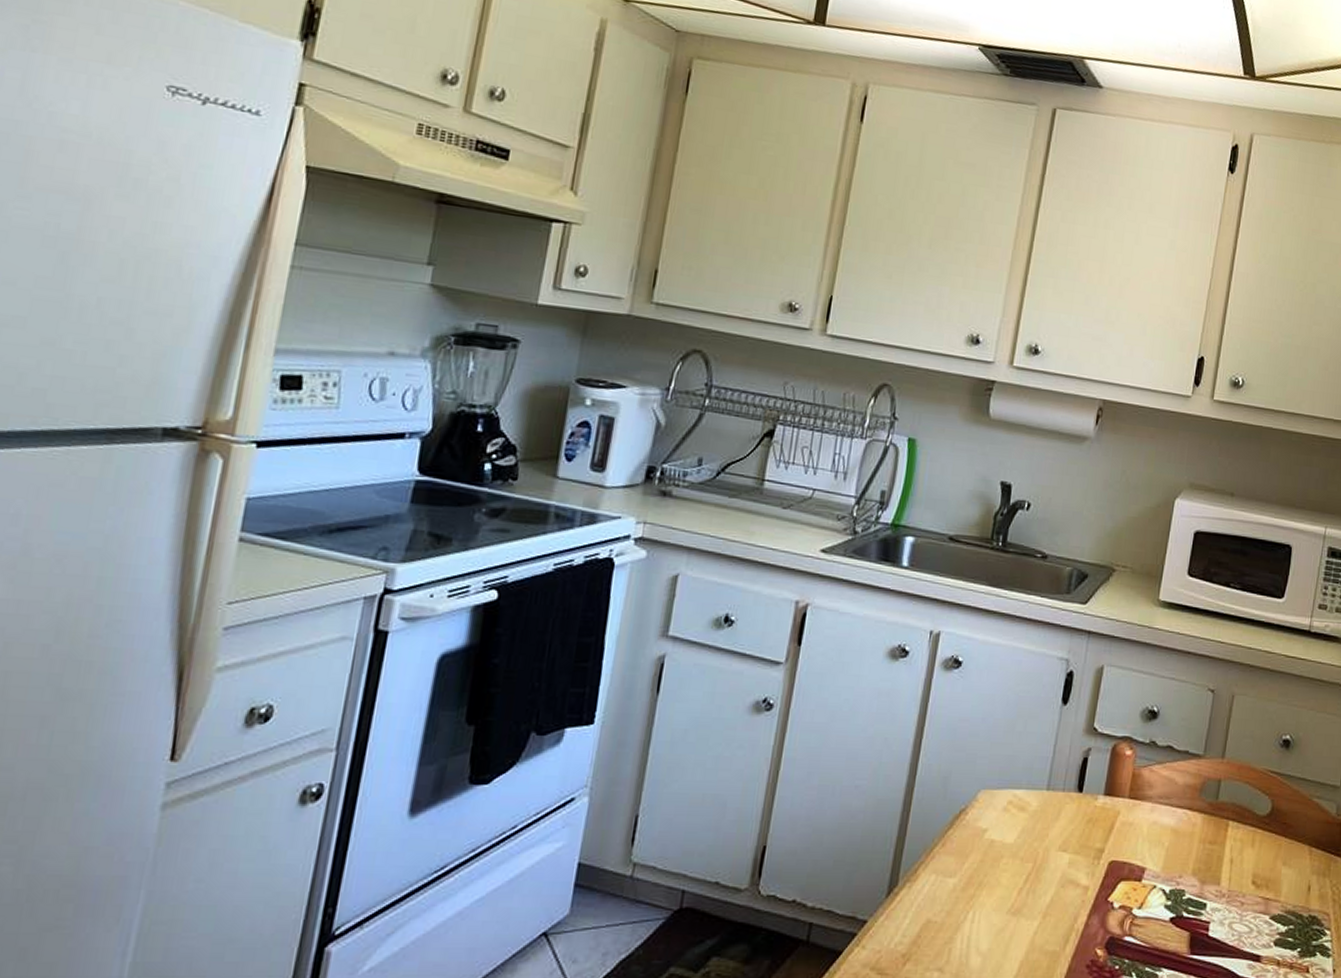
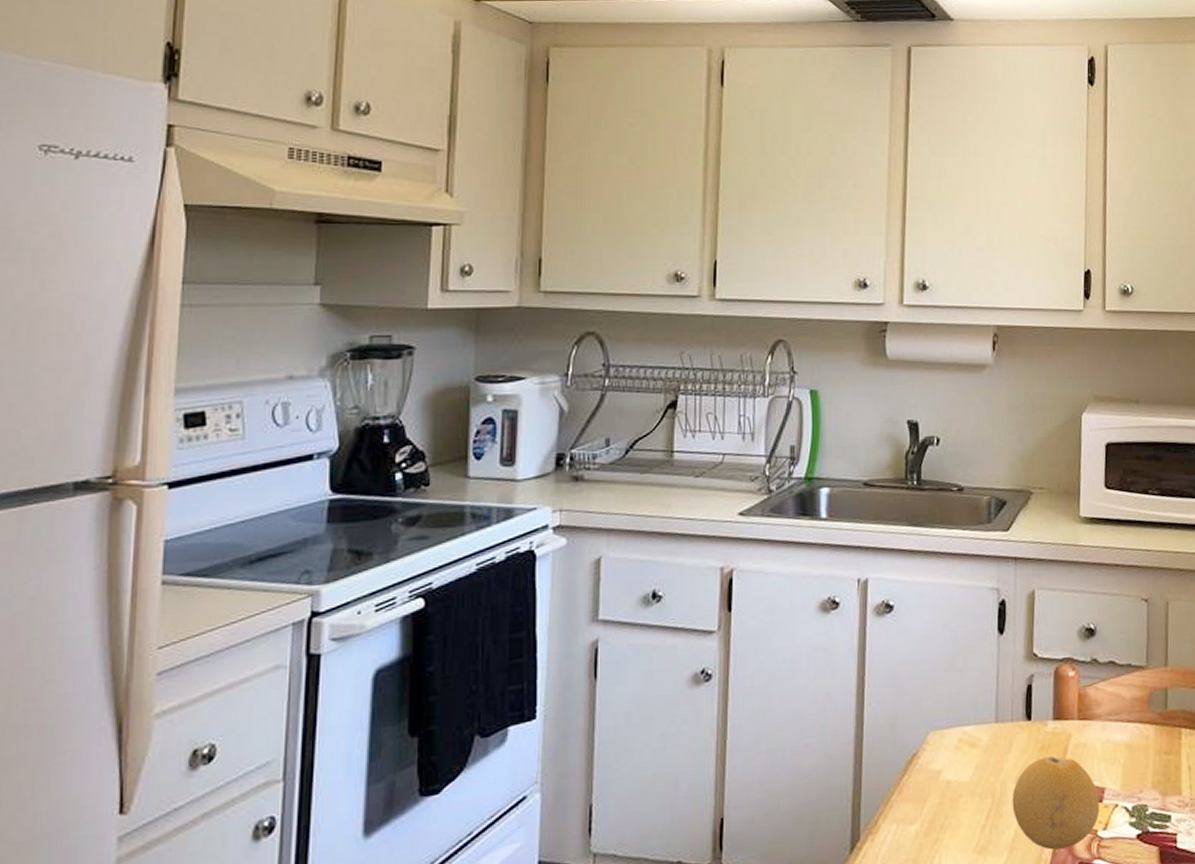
fruit: none [1051,830,1139,921] -> present [1012,756,1100,850]

